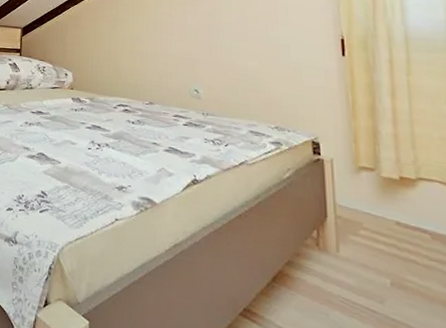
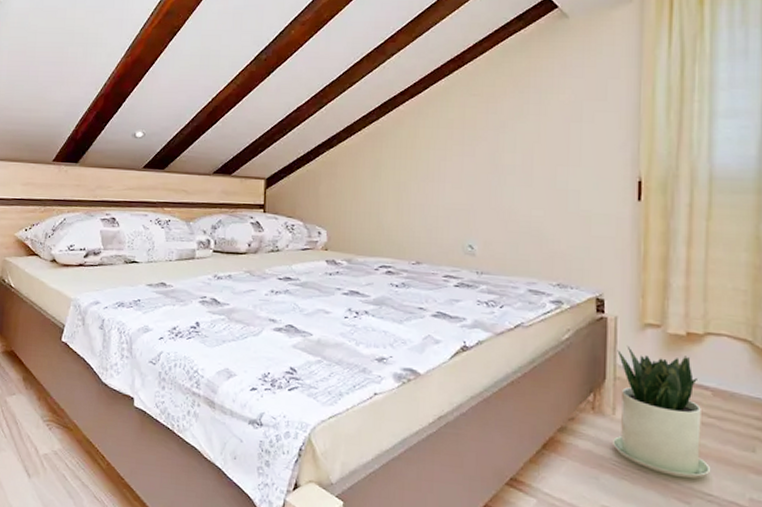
planter: none [335,186,439,322] -> present [613,345,711,479]

